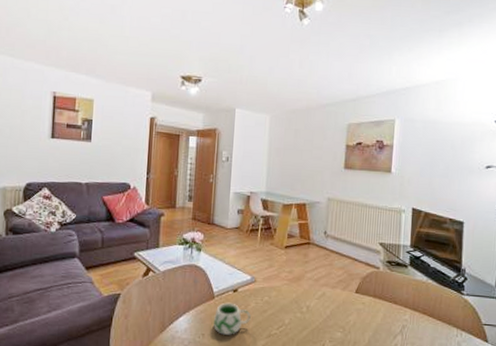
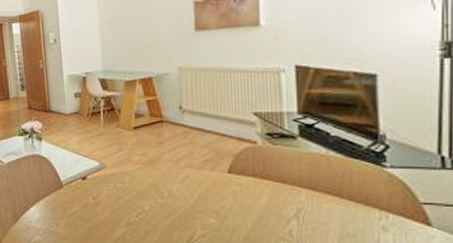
mug: present [214,302,251,335] -> none [65,191,105,224]

